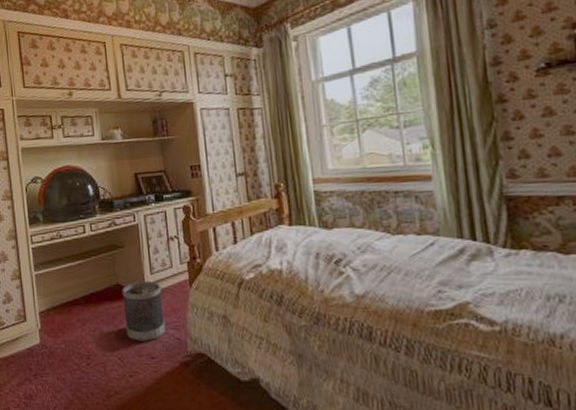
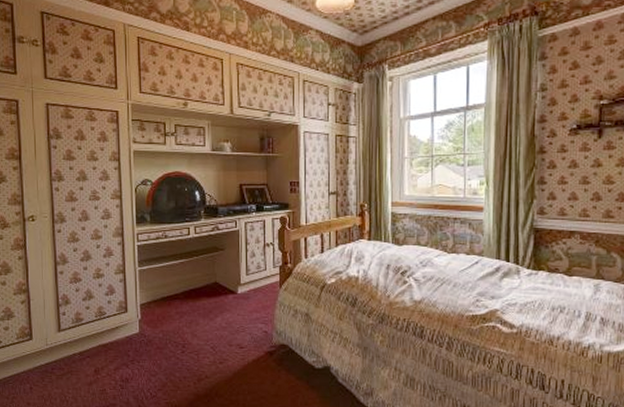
wastebasket: present [122,281,166,342] -> none [219,280,255,334]

